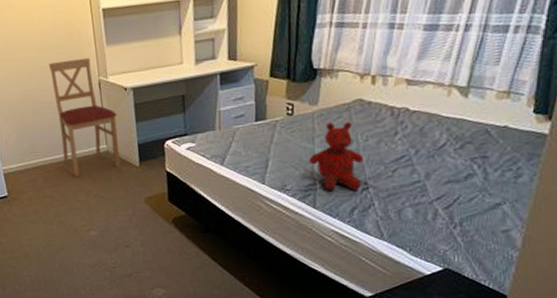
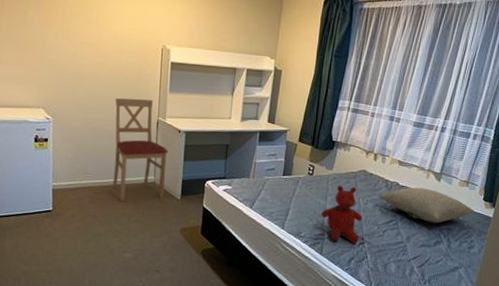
pillow: none [382,109,522,153] -> present [379,187,475,224]

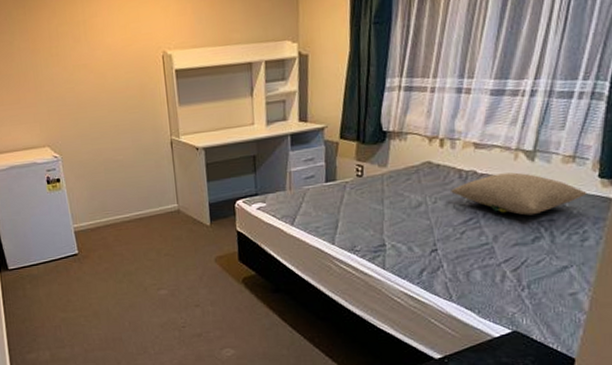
chair: present [112,98,168,202] -> none [121,117,191,236]
teddy bear: present [321,185,363,243] -> none [379,183,433,252]

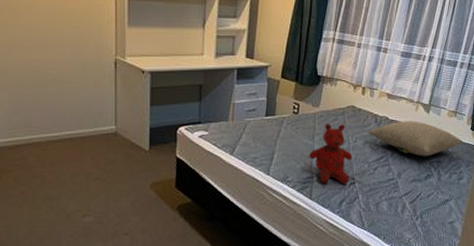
teddy bear: none [379,183,433,252] -> present [309,123,353,184]

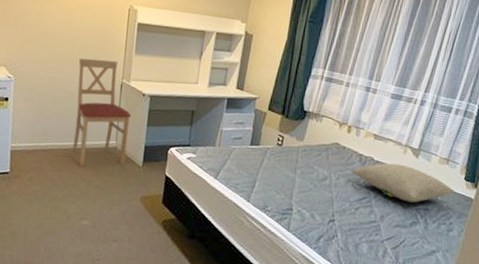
chair: none [59,34,131,158] -> present [72,58,132,166]
teddy bear: present [309,123,353,184] -> none [290,157,334,221]

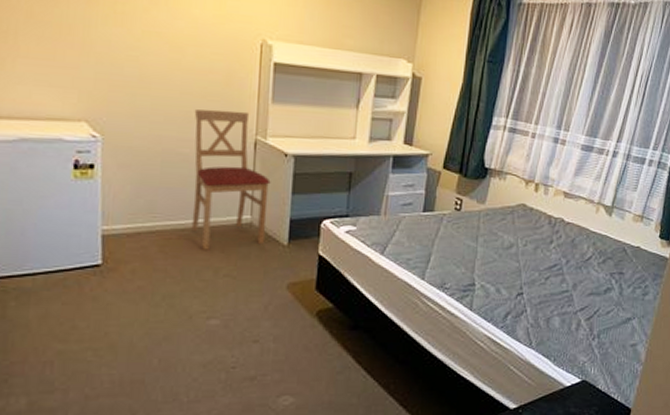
pillow: present [352,163,455,203] -> none [540,224,650,267]

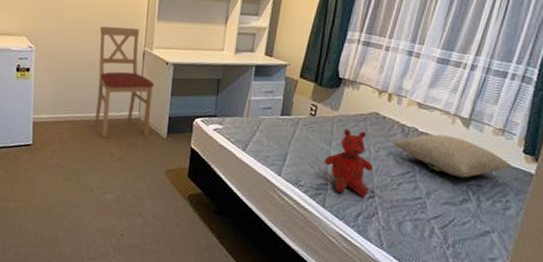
teddy bear: none [471,222,522,294] -> present [324,128,374,197]
pillow: none [540,224,650,267] -> present [393,134,512,178]

